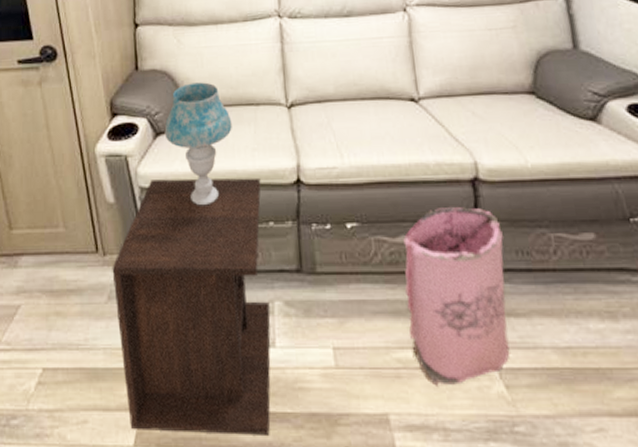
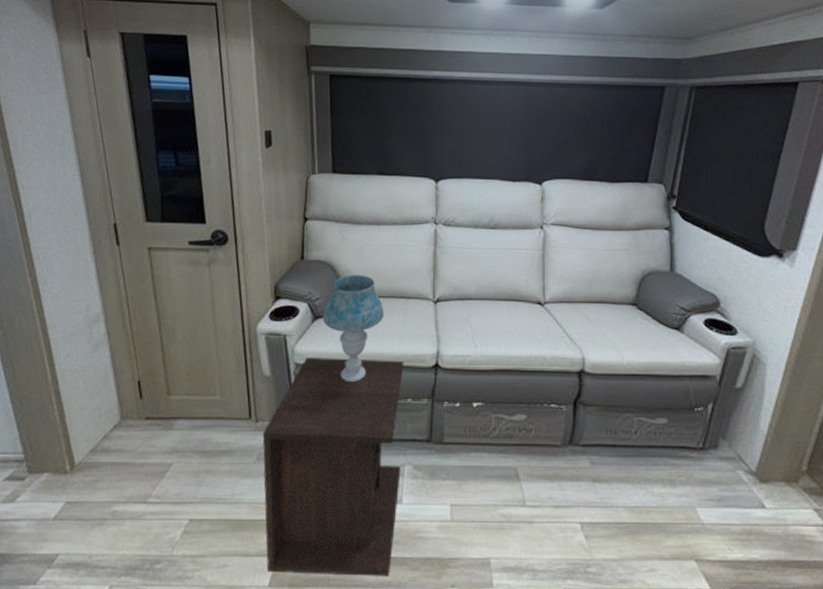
bag: present [403,206,510,386] -> none [515,392,597,536]

